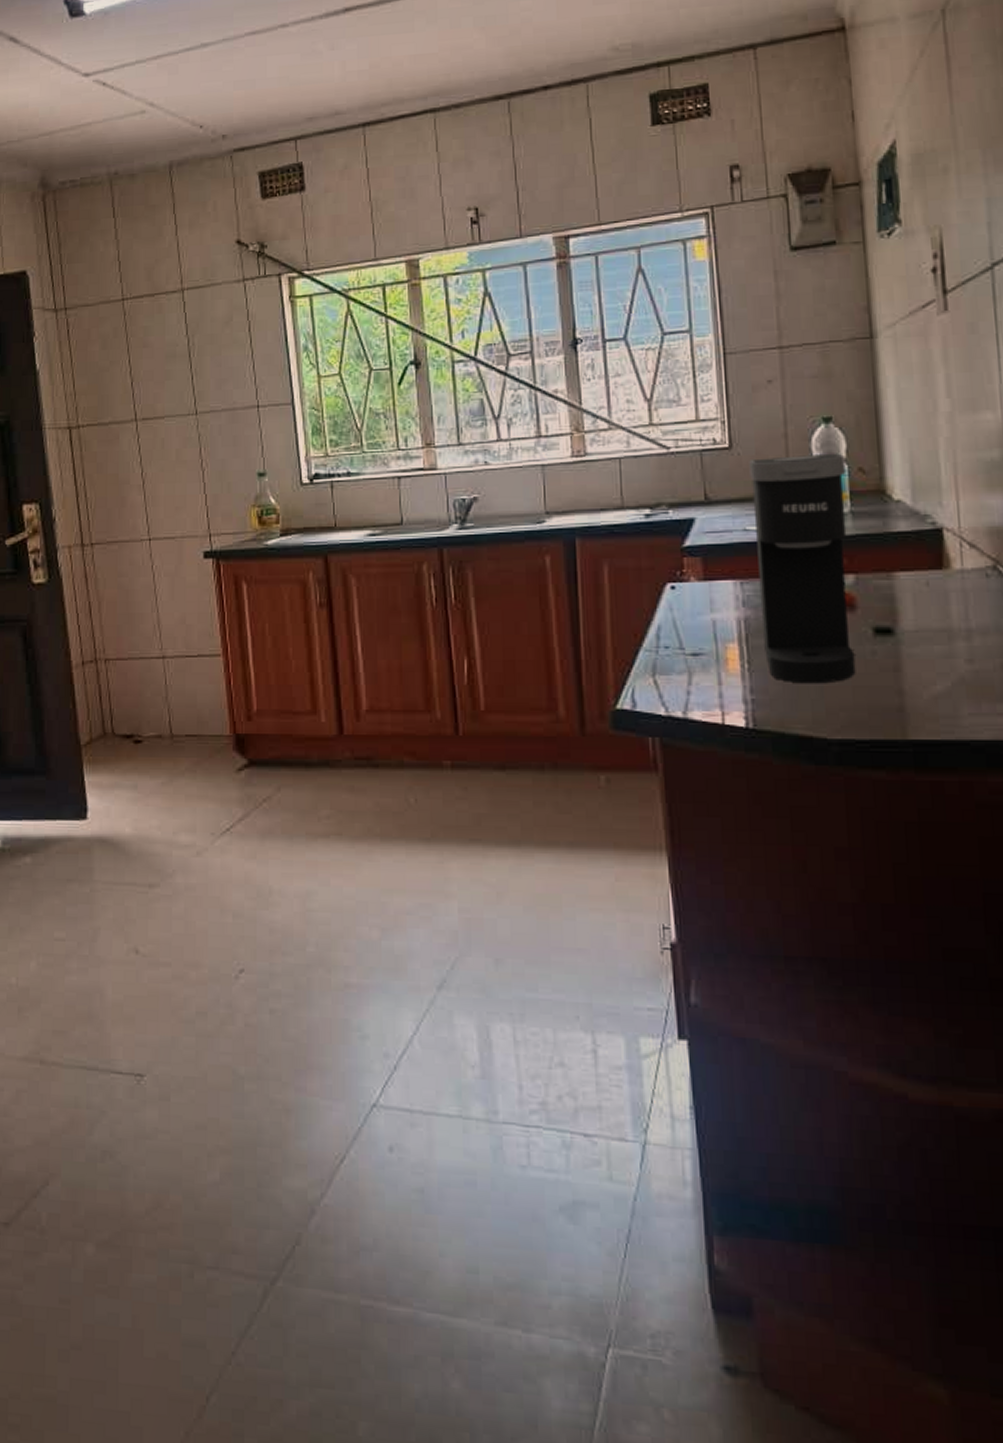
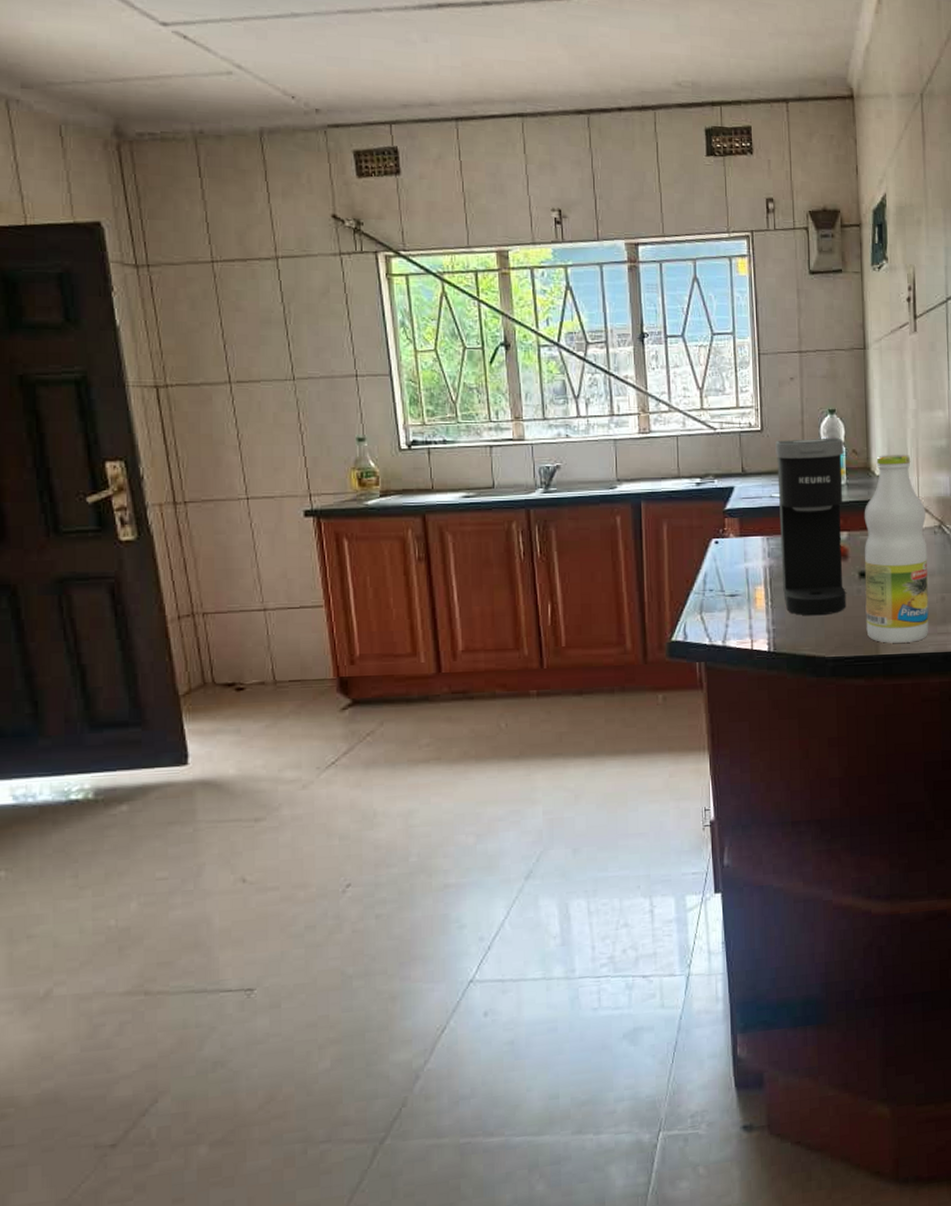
bottle: none [877,471,983,725] -> present [864,454,929,643]

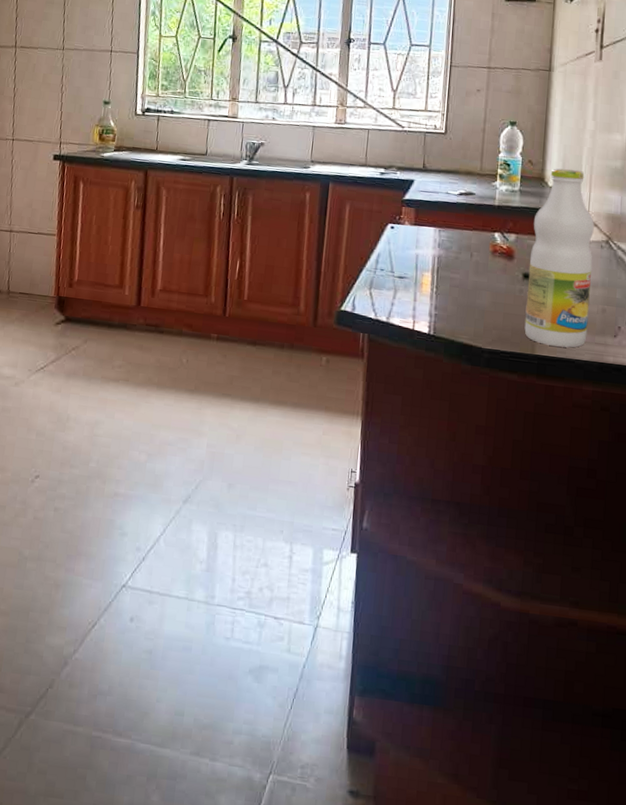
coffee maker: present [775,437,846,616] -> none [448,144,521,309]

